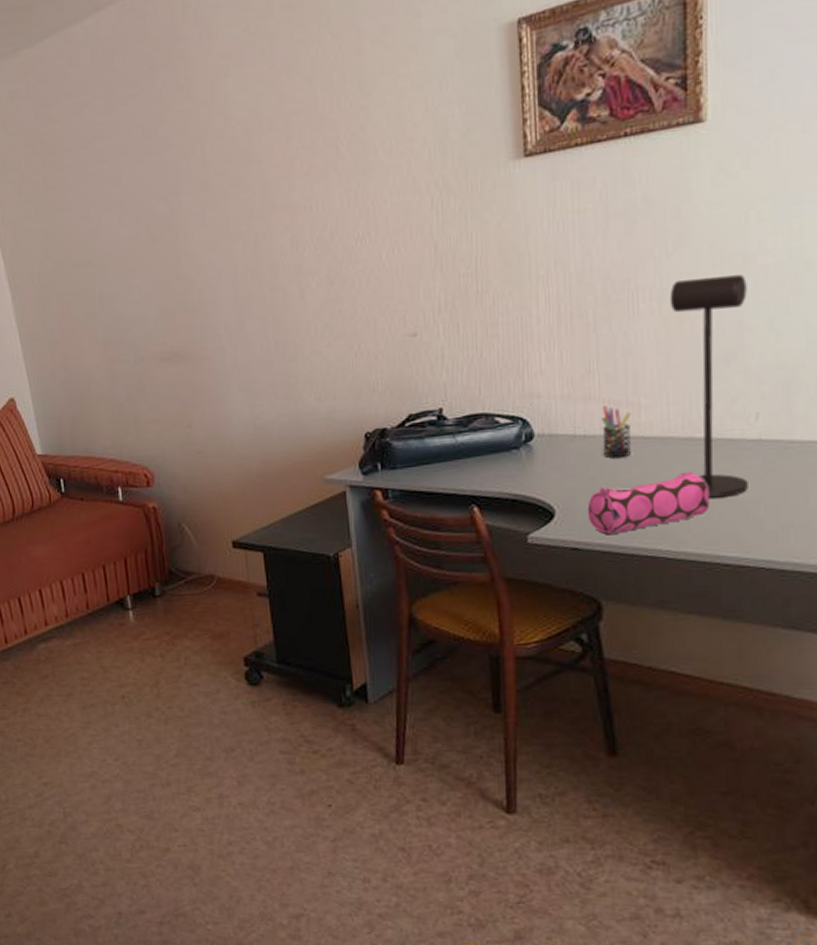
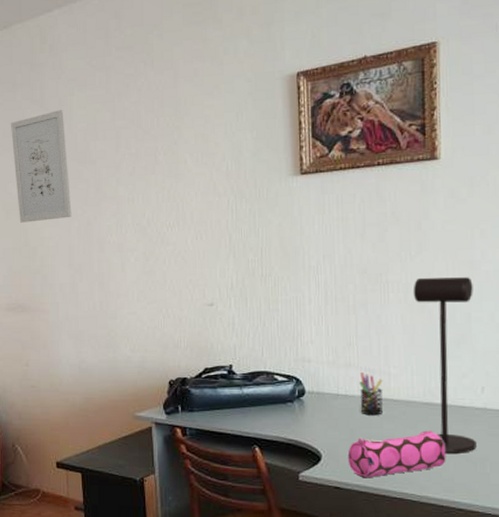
wall art: none [151,96,235,249] -> present [11,110,72,223]

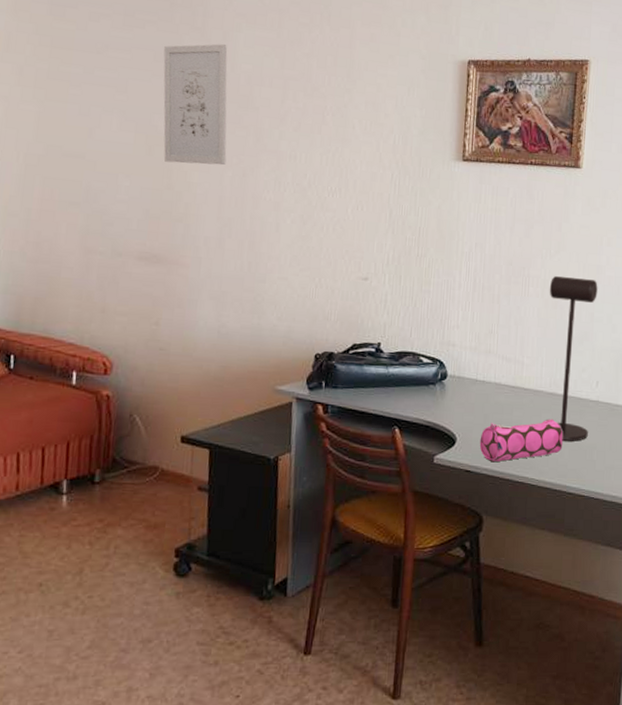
pen holder: present [359,373,383,416] -> none [494,360,517,402]

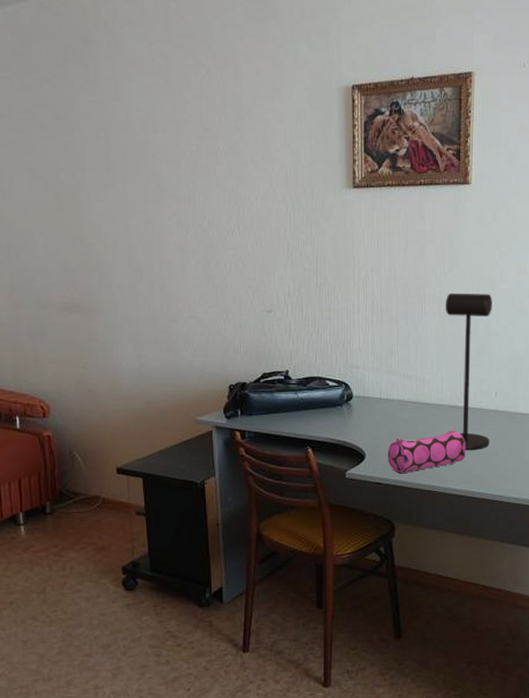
wall art: present [163,44,228,166] -> none [62,95,130,216]

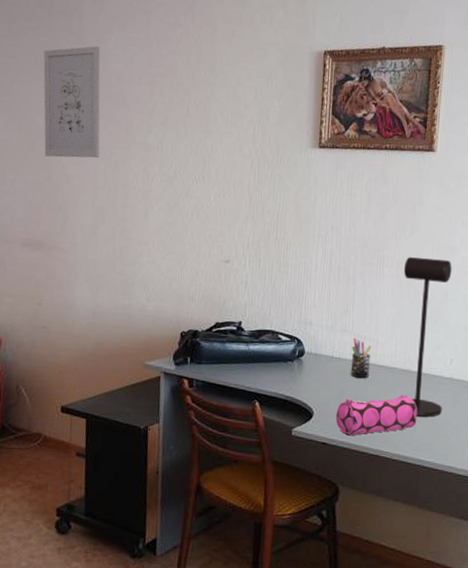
wall art: none [62,95,130,216] -> present [43,46,100,159]
pen holder: none [399,379,418,418] -> present [350,338,372,379]

